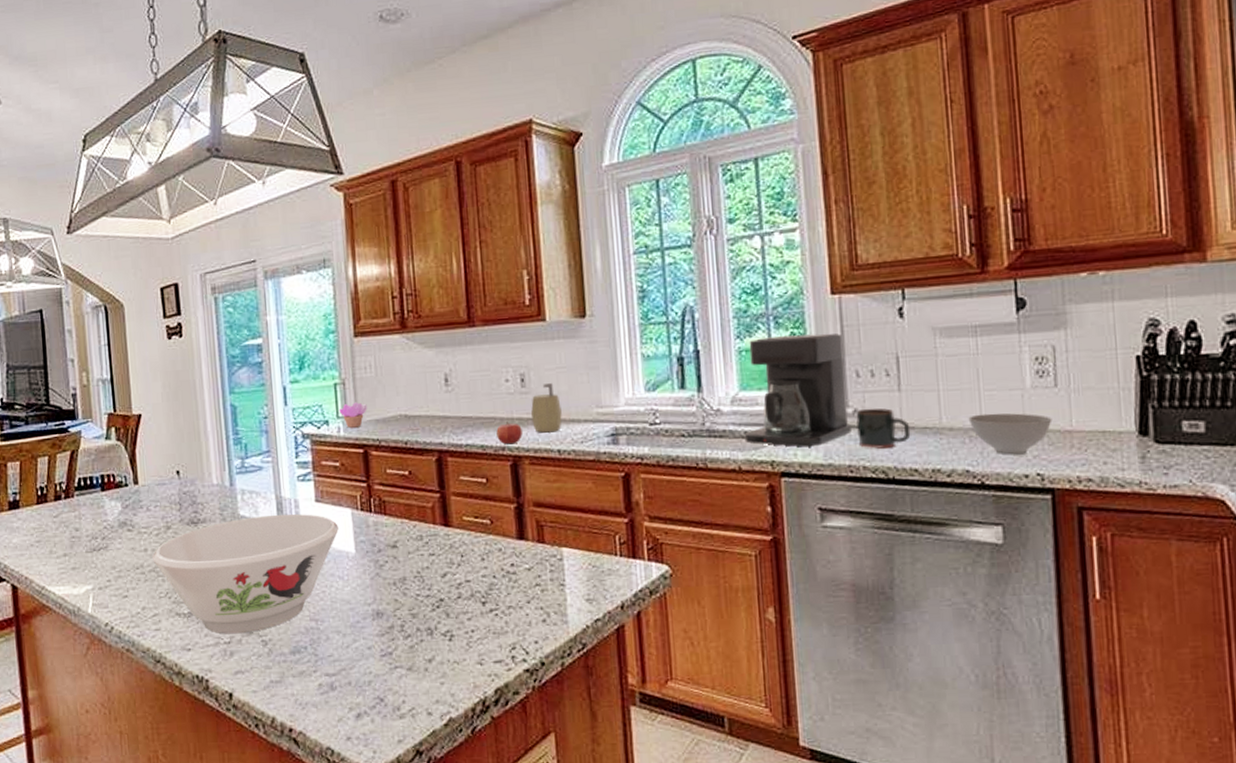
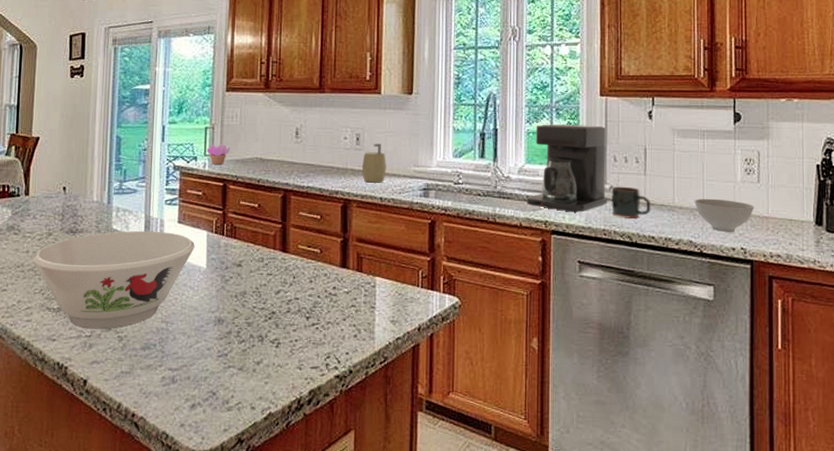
fruit: present [496,422,523,445] -> none [333,171,353,190]

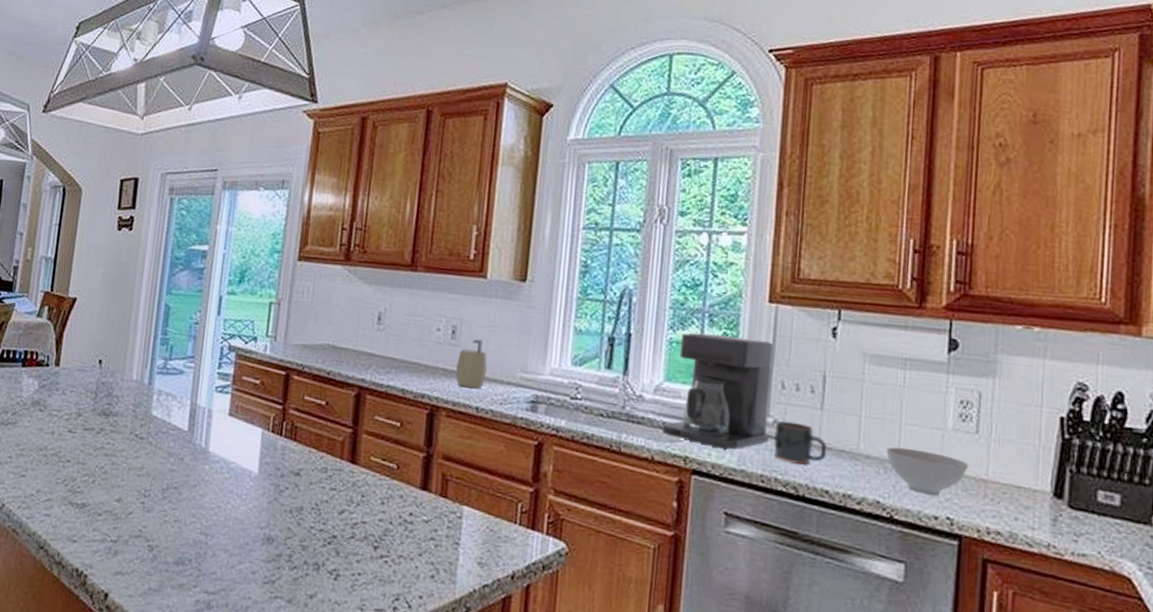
bowl: present [32,230,195,329] -> none [57,418,247,535]
succulent plant: present [206,144,230,165] -> none [269,324,298,349]

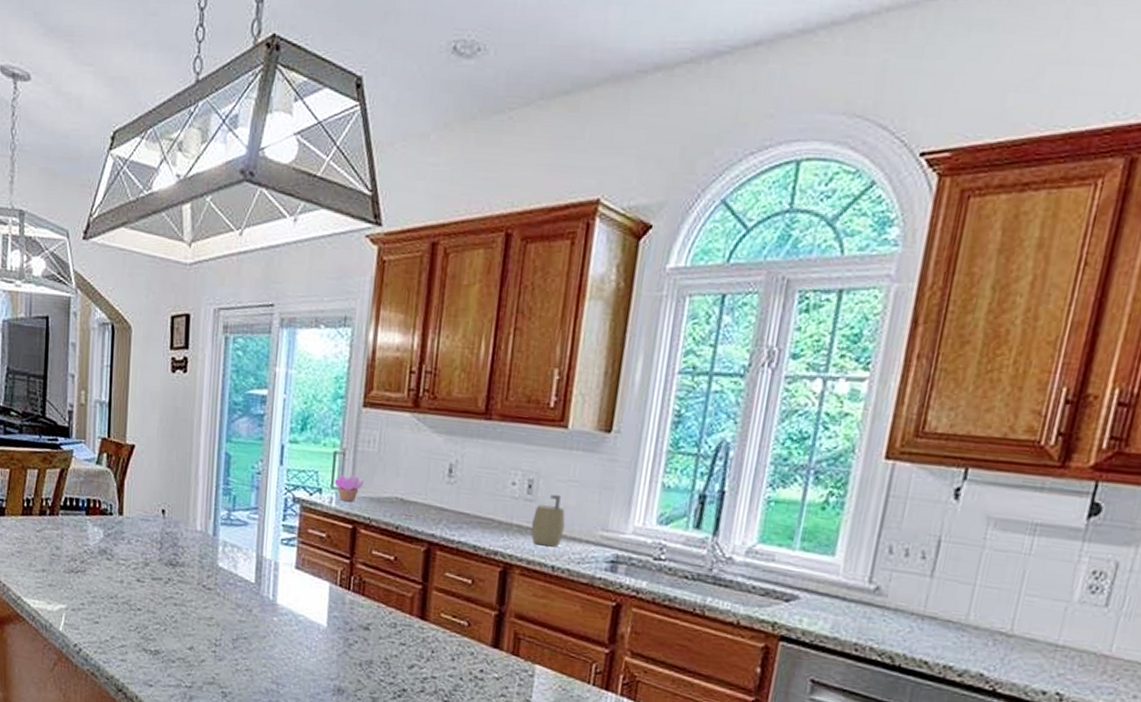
succulent plant: none [269,324,298,349] -> present [334,475,364,502]
coffee maker: present [661,332,774,451] -> none [750,491,886,618]
mug: present [773,420,827,465] -> none [872,587,933,634]
bowl: present [886,447,969,496] -> none [998,618,1092,671]

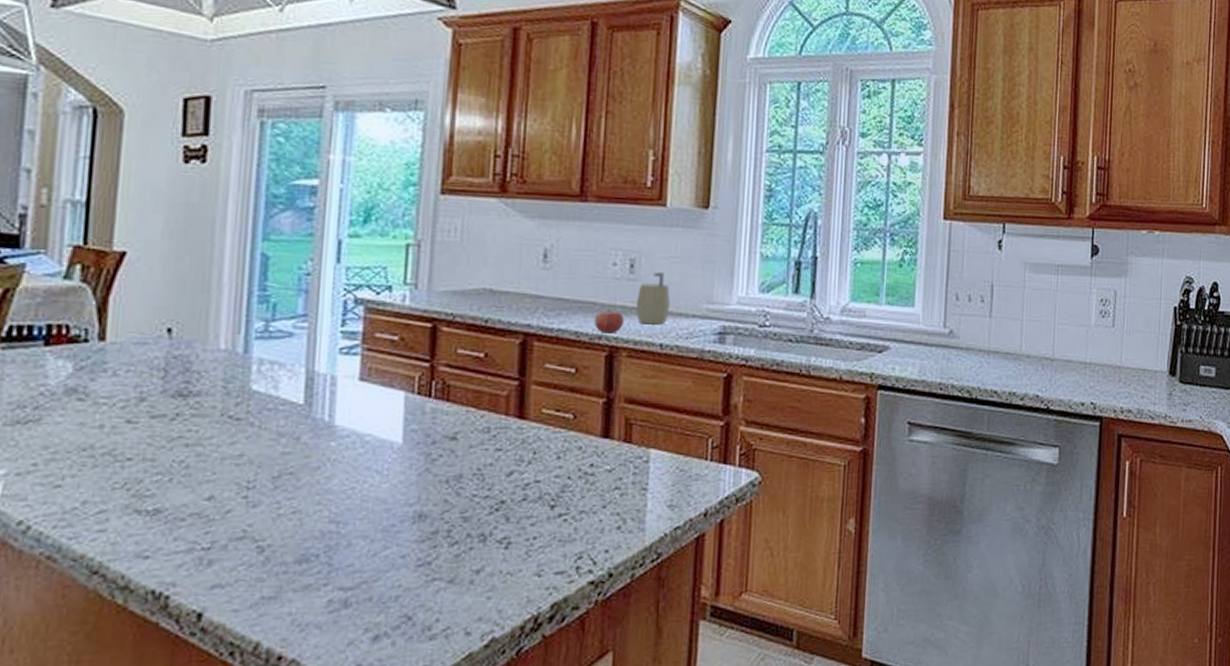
succulent plant: present [334,475,364,502] -> none [407,268,445,298]
fruit: none [491,526,519,551] -> present [594,308,624,334]

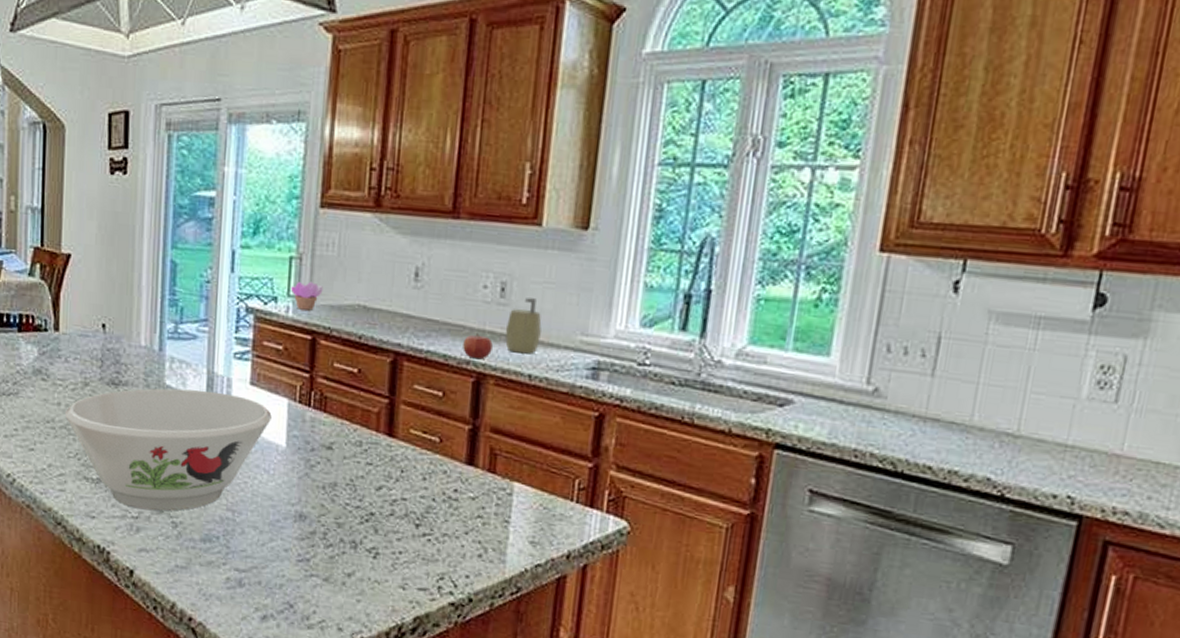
bowl: none [109,392,385,538] -> present [64,388,272,512]
succulent plant: none [407,268,445,298] -> present [290,282,323,311]

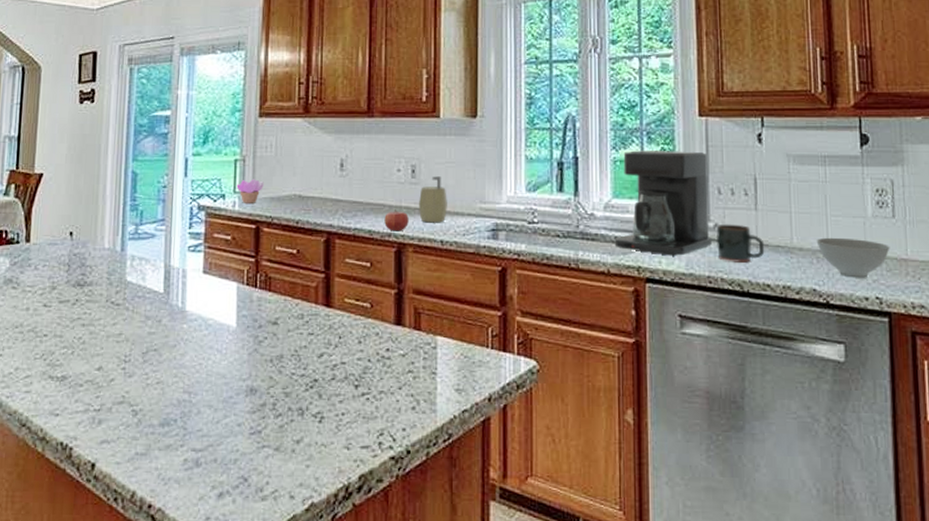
bowl: present [64,388,272,512] -> none [32,282,223,402]
coffee maker: none [742,288,882,422] -> present [614,150,712,256]
mug: none [871,388,935,438] -> present [716,224,765,263]
bowl: none [1004,418,1102,472] -> present [816,237,890,278]

